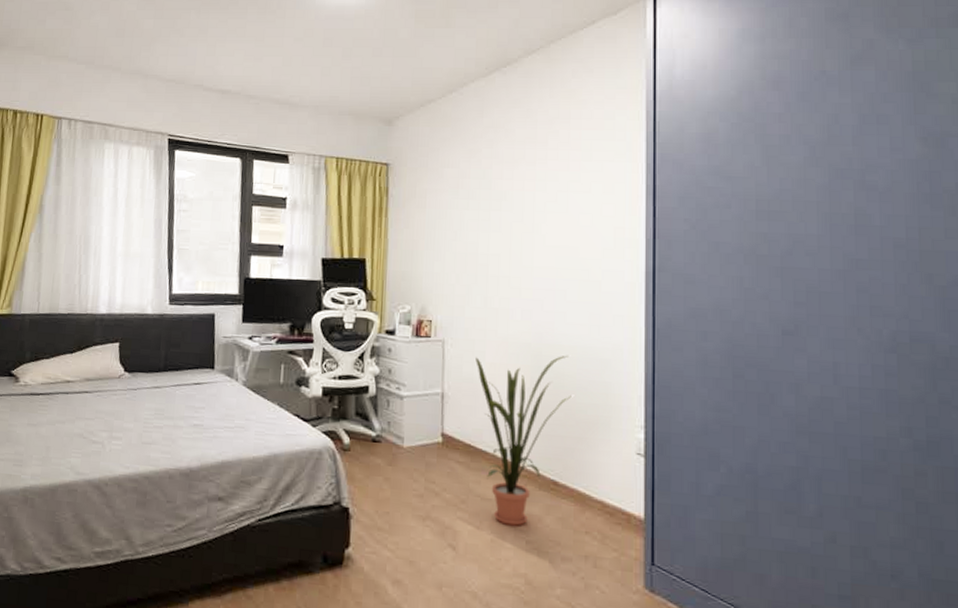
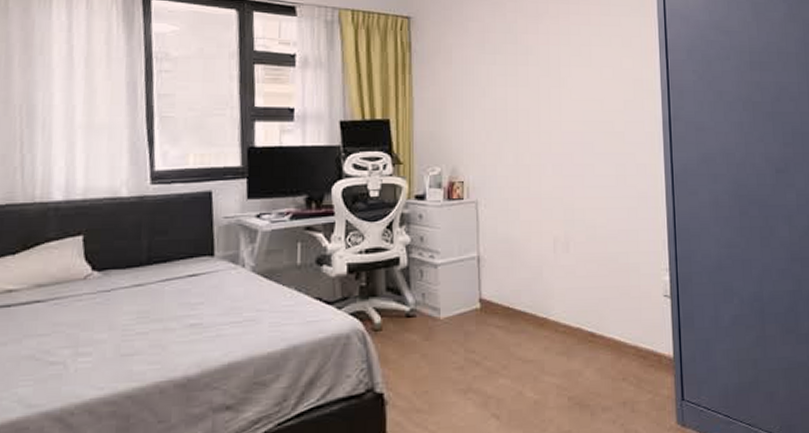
house plant: present [475,355,572,526] -> none [510,206,603,384]

